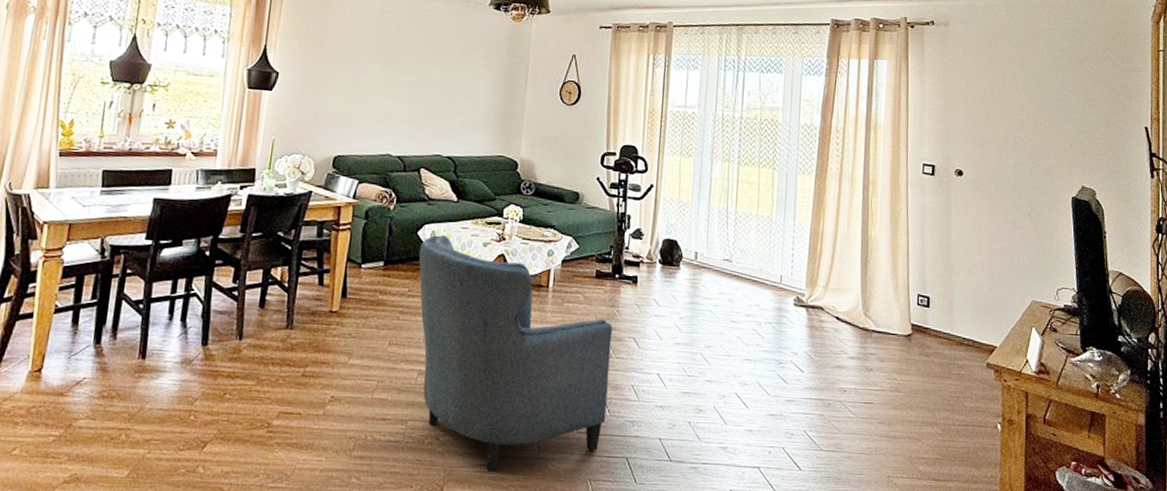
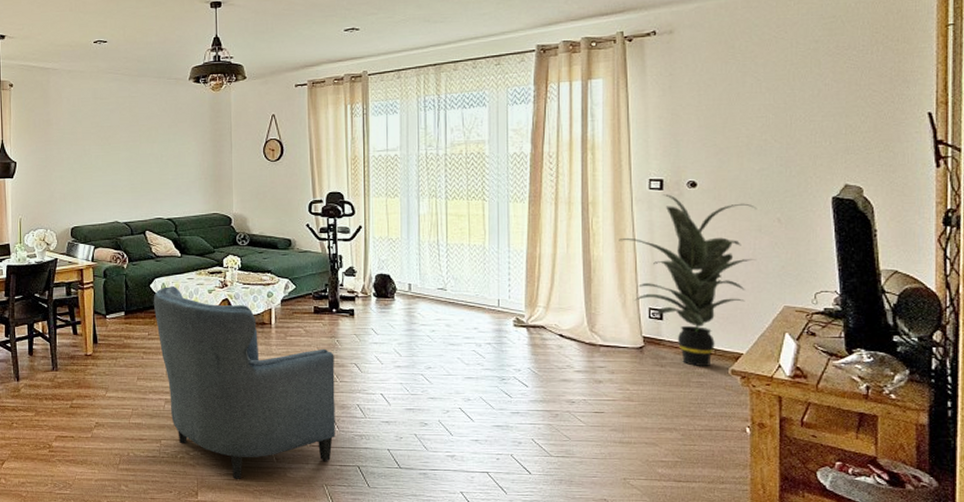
indoor plant: none [894,180,1012,358] -> present [619,194,757,366]

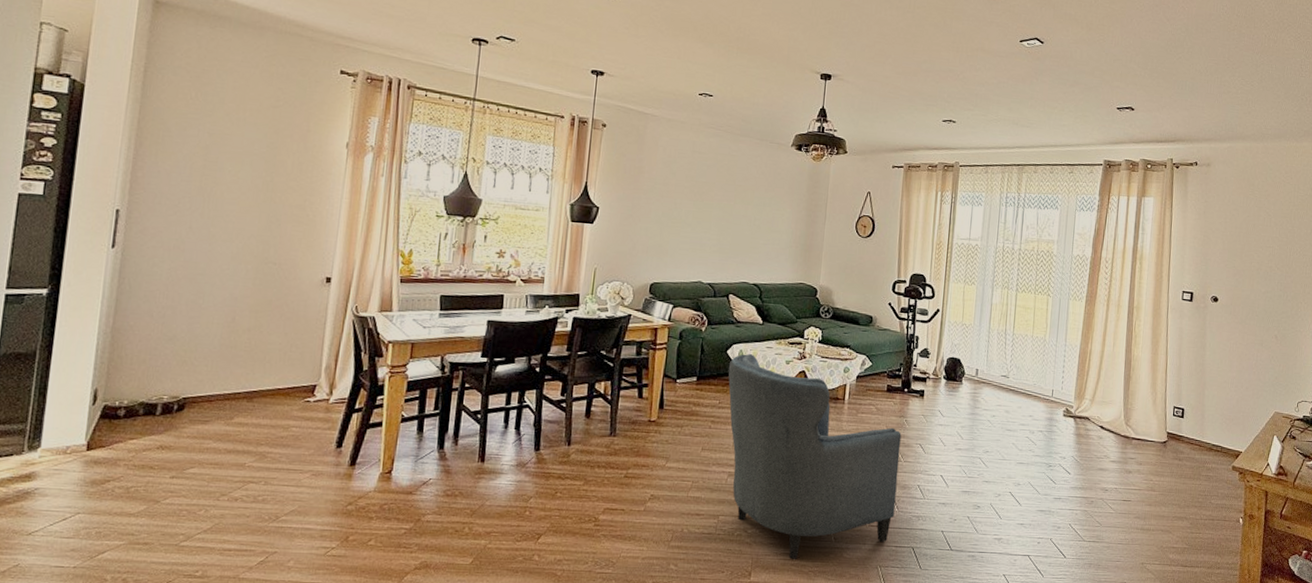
indoor plant: present [619,194,757,366] -> none [1155,305,1261,462]

